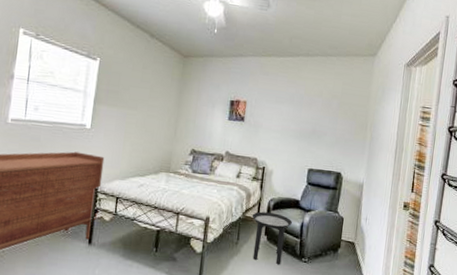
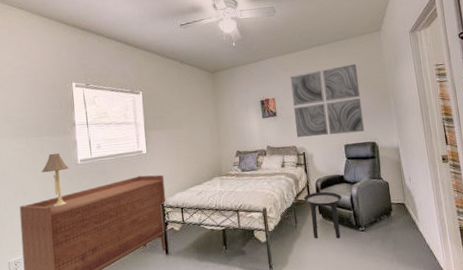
wall art: none [260,81,342,159] -> present [290,64,365,138]

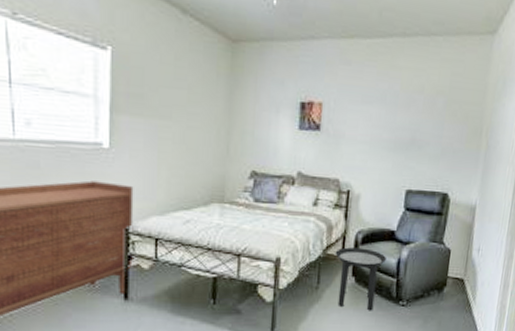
wall art: present [290,64,365,138] -> none [343,73,450,176]

